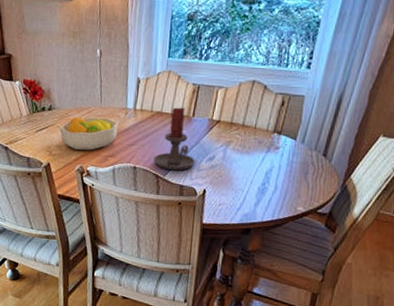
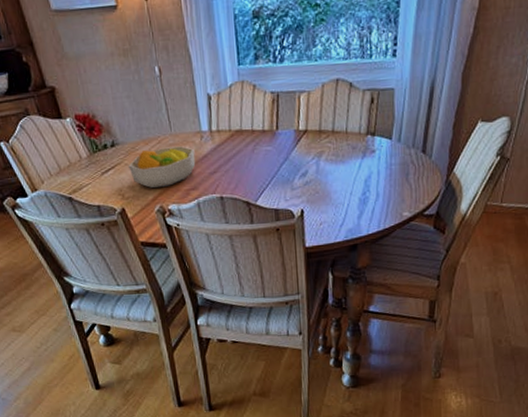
candle holder: present [153,107,195,171] -> none [241,121,287,195]

